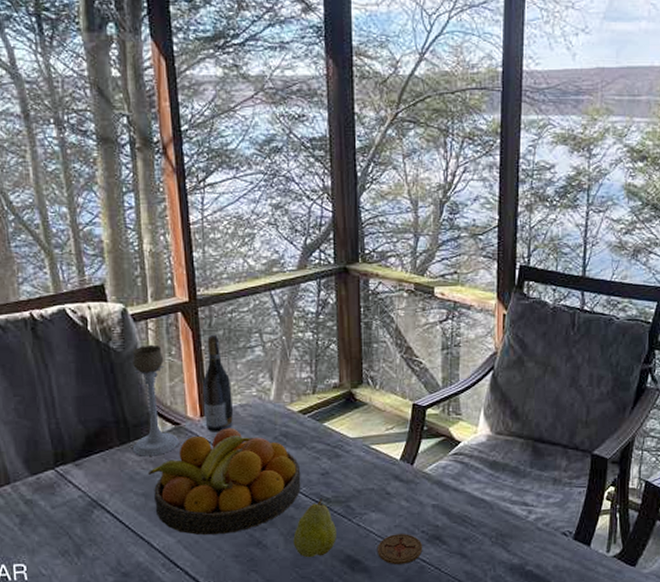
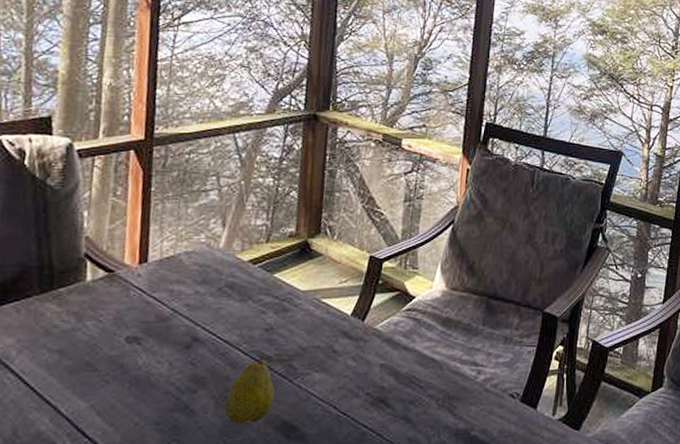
candle holder: present [132,344,180,456] -> none [53,183,111,307]
fruit bowl: present [147,428,301,536] -> none [67,277,243,399]
wine bottle: present [202,334,234,432] -> none [143,175,179,281]
coaster: present [377,534,423,564] -> none [316,396,367,431]

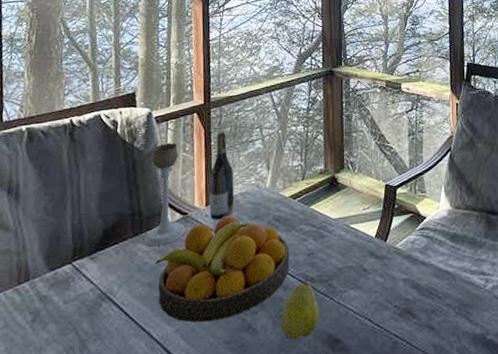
candle holder: none [53,183,111,307] -> present [143,142,186,247]
fruit bowl: none [67,277,243,399] -> present [155,215,290,323]
wine bottle: none [143,175,179,281] -> present [208,131,235,220]

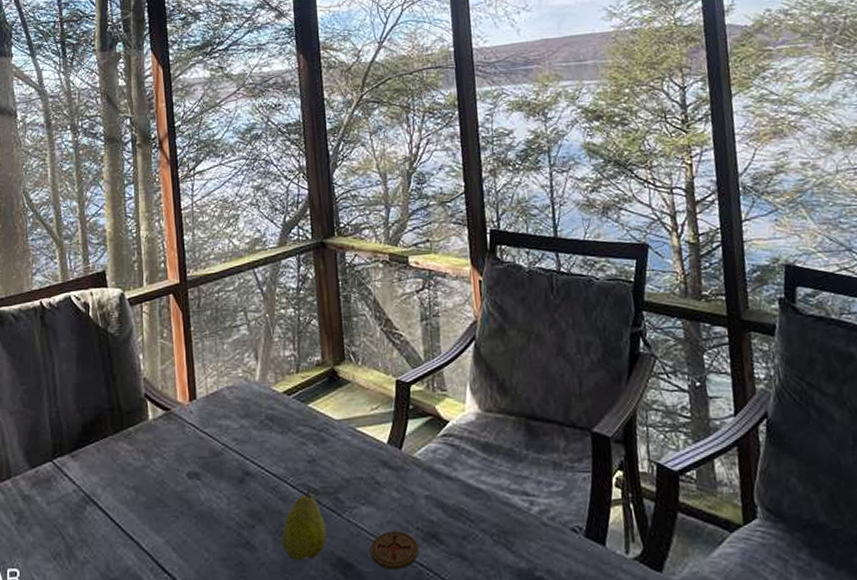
candle holder: present [143,142,186,247] -> none [125,327,169,445]
fruit bowl: present [155,215,290,323] -> none [138,412,288,535]
wine bottle: present [208,131,235,220] -> none [191,314,221,418]
coaster: none [355,309,396,342] -> present [369,531,419,569]

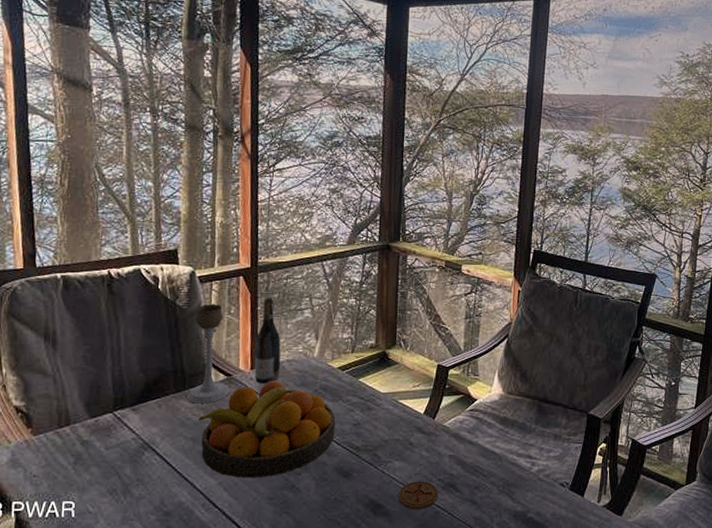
candle holder: none [125,327,169,445] -> present [186,303,230,404]
fruit bowl: none [138,412,288,535] -> present [198,380,336,478]
wine bottle: none [191,314,221,418] -> present [254,297,281,384]
fruit: present [282,489,327,561] -> none [324,446,363,502]

